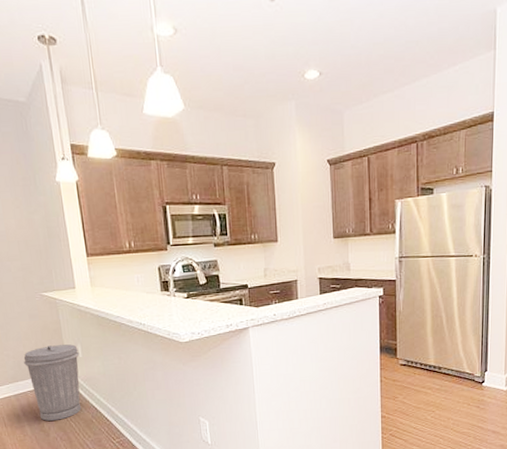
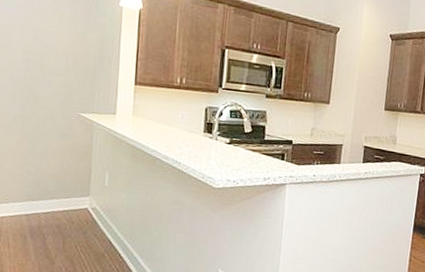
trash can: present [23,344,82,421] -> none [44,168,106,249]

